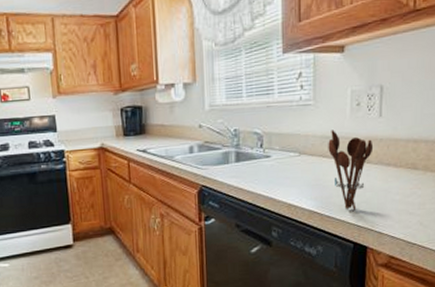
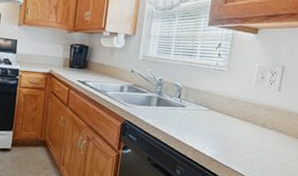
utensil holder: present [328,130,374,210] -> none [233,94,270,165]

